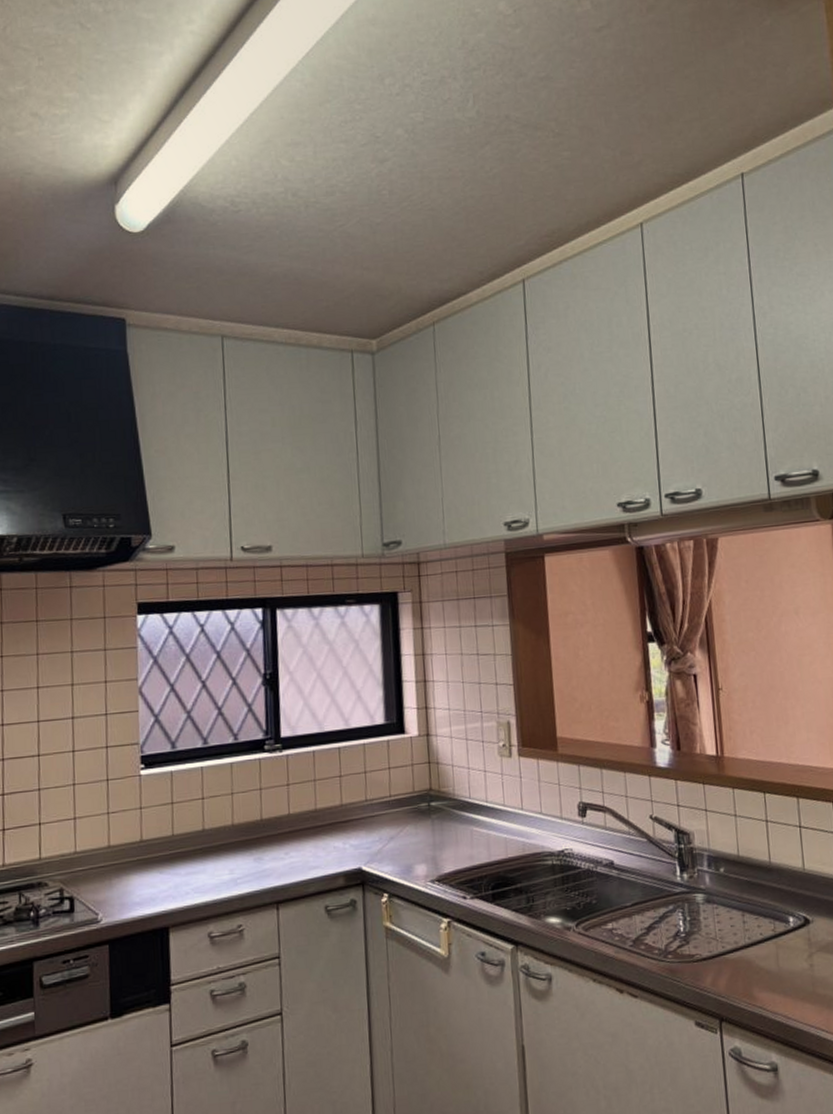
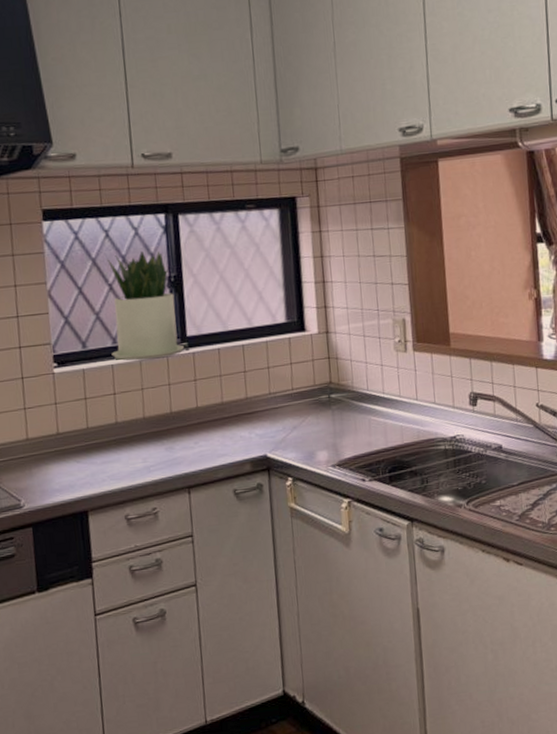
planter: none [201,647,277,764] -> present [107,251,184,361]

